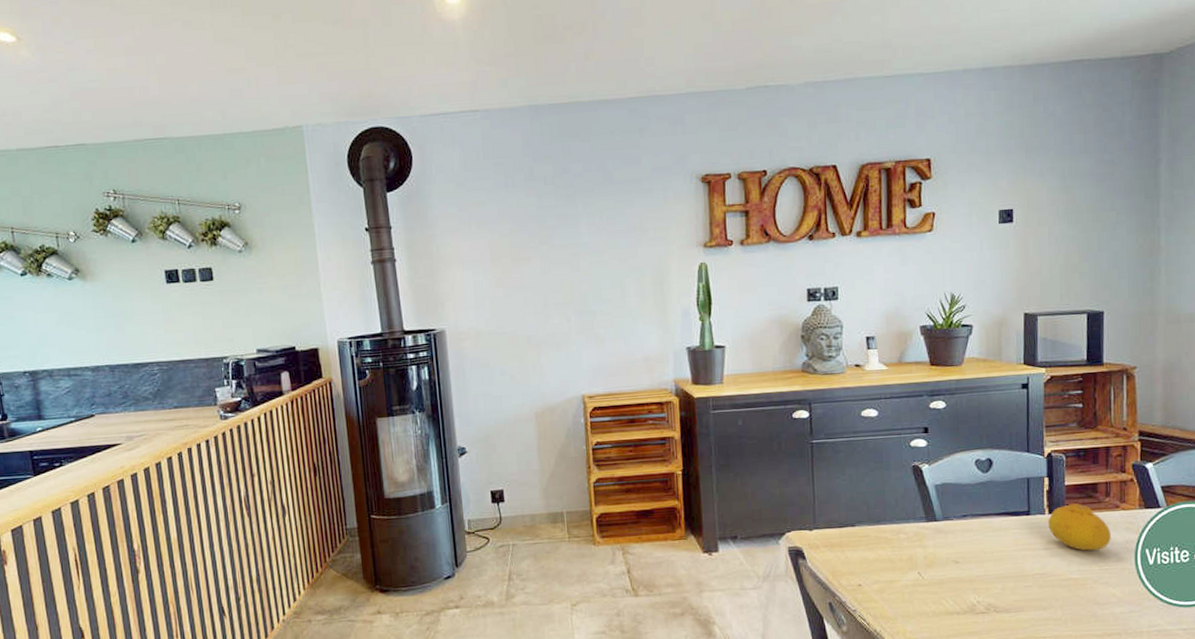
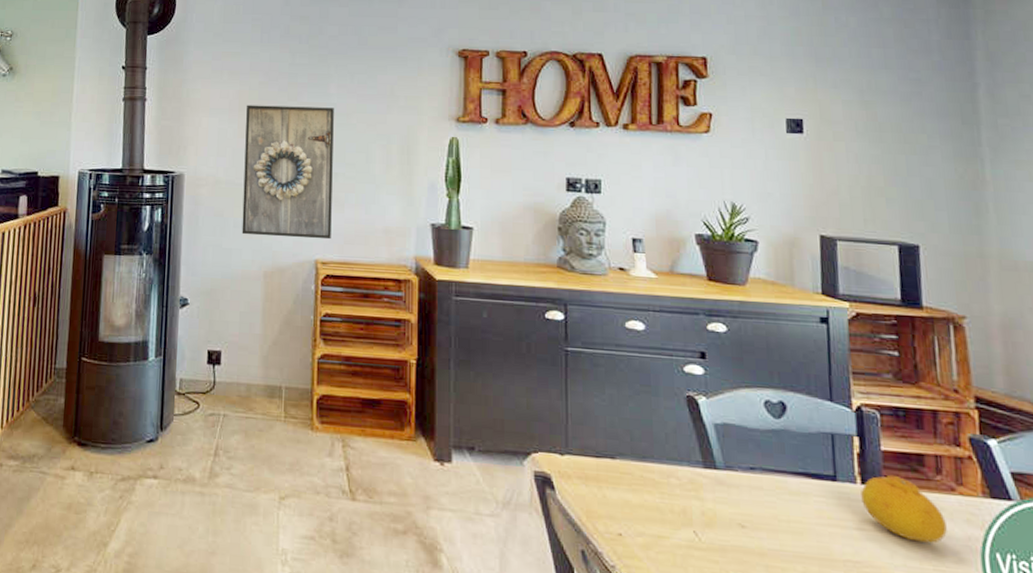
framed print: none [499,247,595,381] -> present [242,105,334,240]

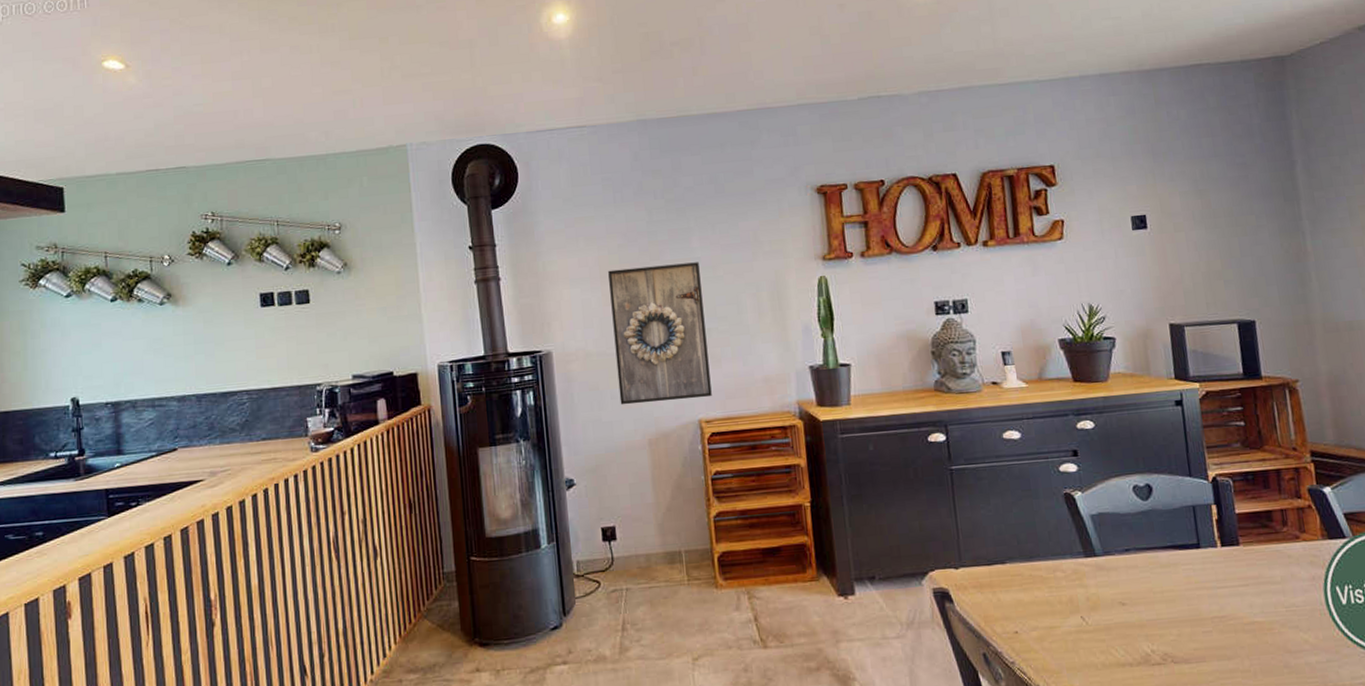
fruit: present [861,474,947,543] -> none [1221,533,1295,589]

